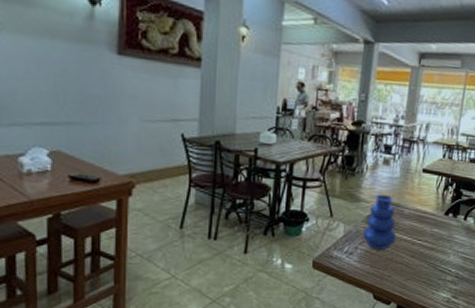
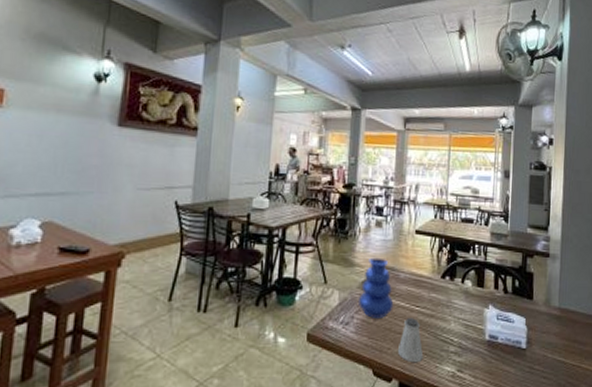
saltshaker: none [398,250,422,290] -> present [398,318,424,363]

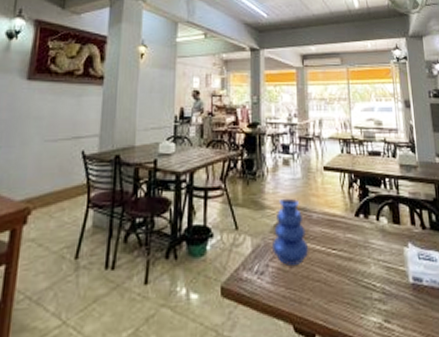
saltshaker: present [398,318,424,363] -> none [318,263,346,315]

